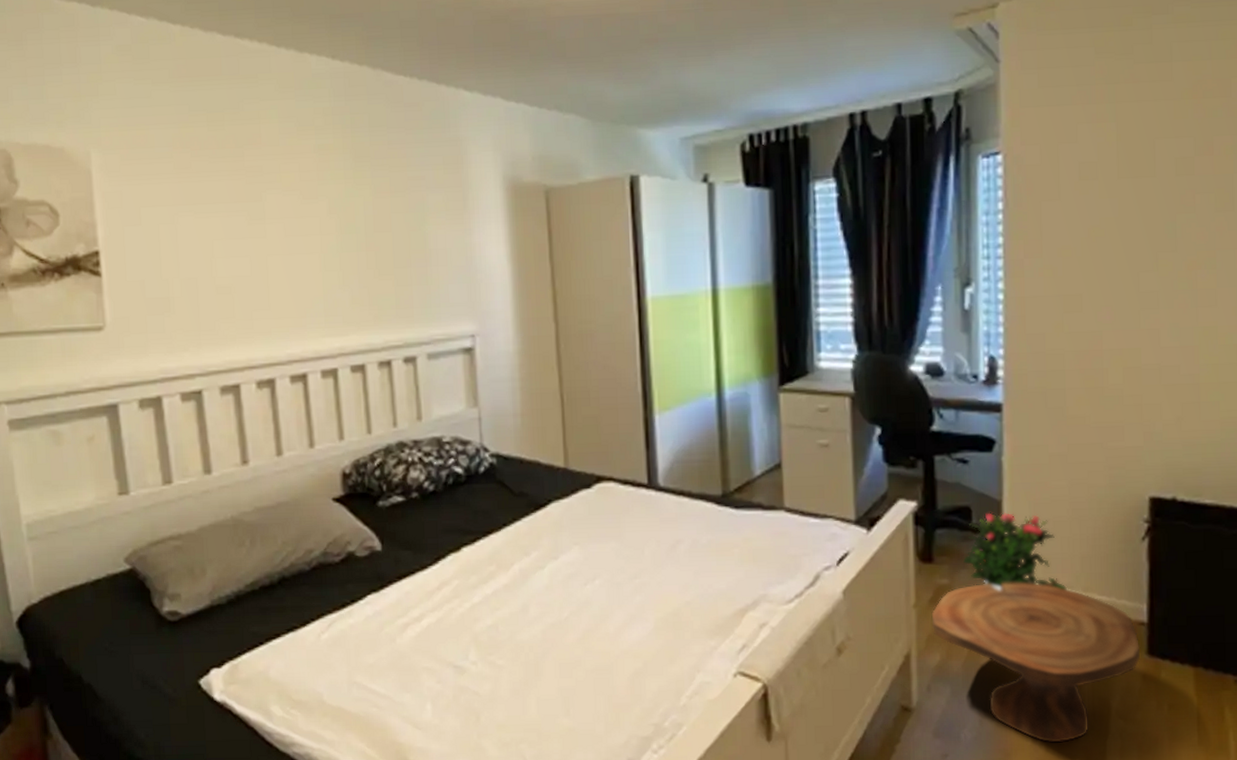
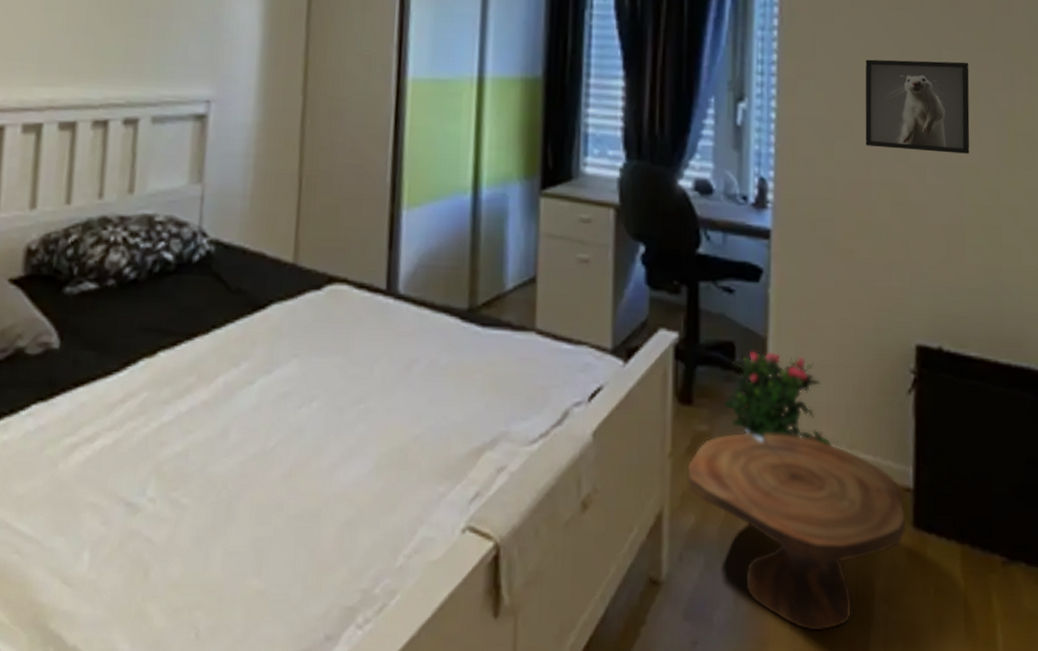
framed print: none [1095,224,1206,317] -> present [865,59,970,154]

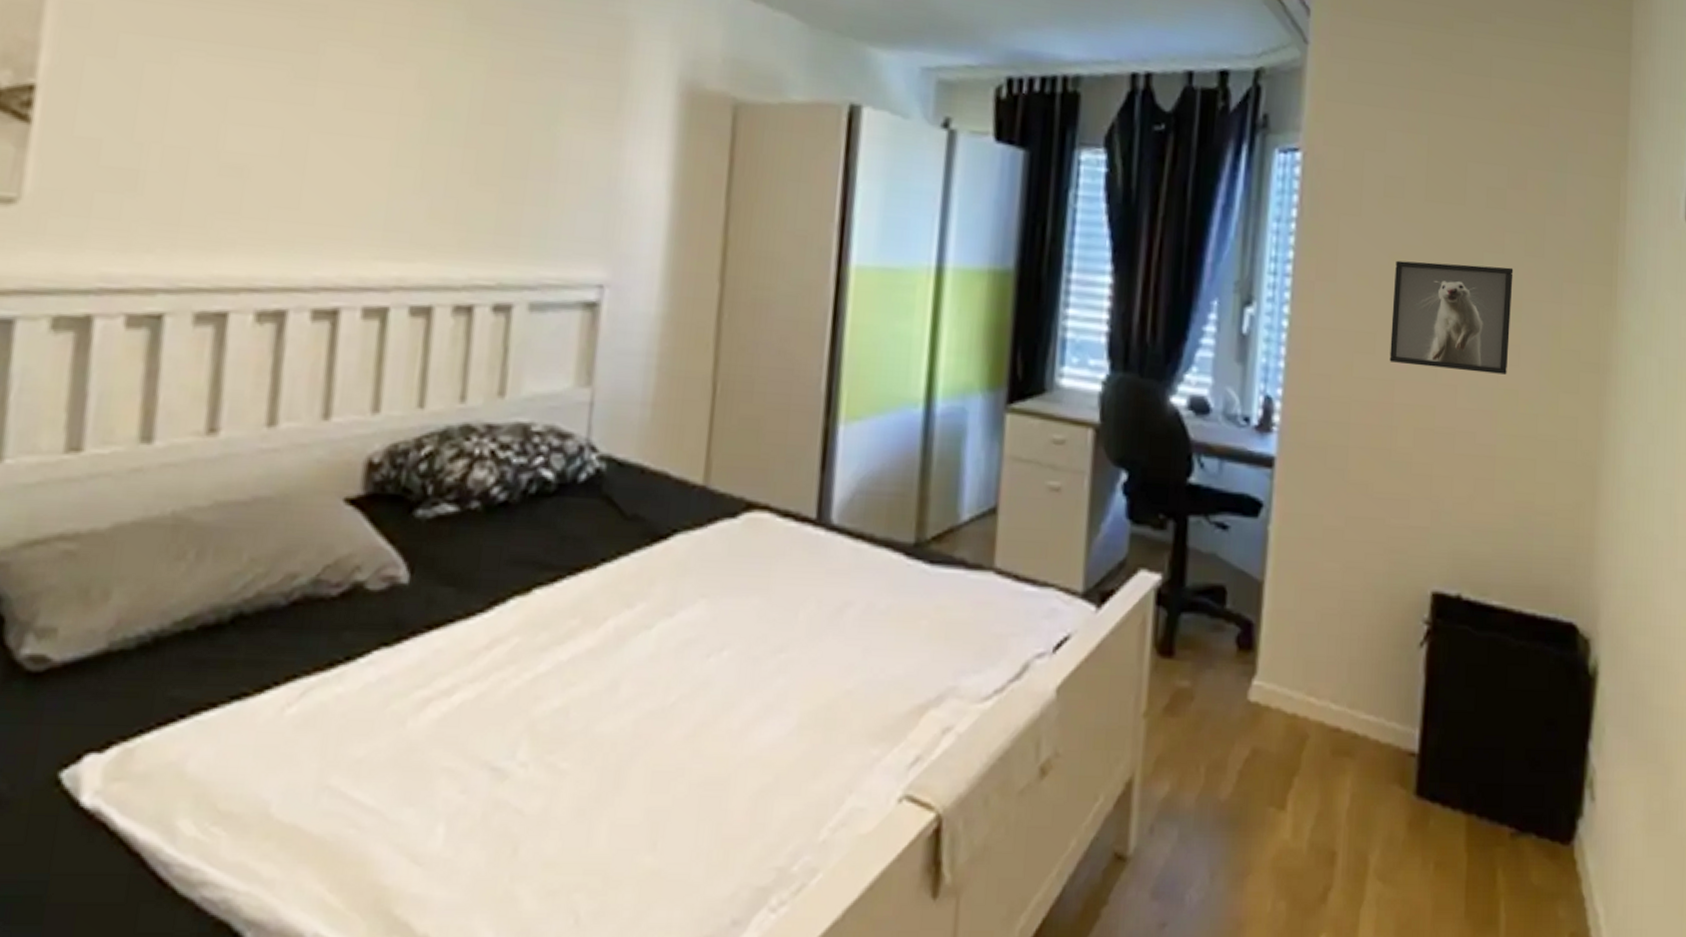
side table: present [687,430,907,631] -> none [1163,687,1409,911]
potted flower: present [723,350,820,442] -> none [1209,596,1321,700]

